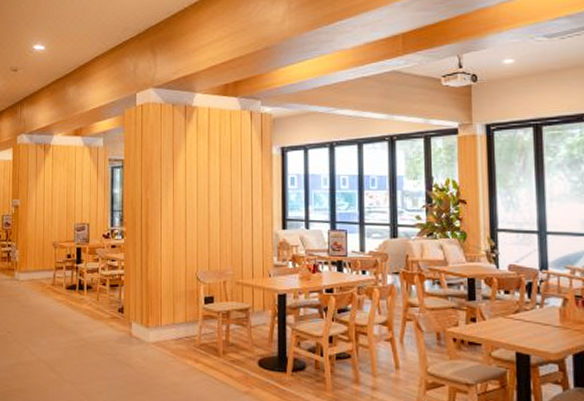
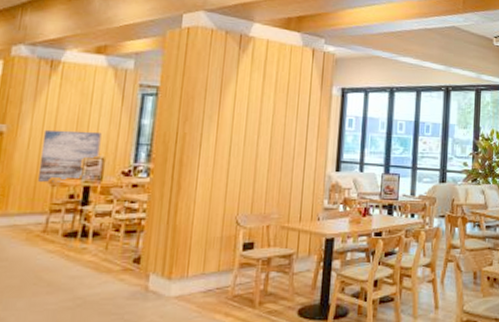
wall art: none [44,201,85,245] -> present [37,129,102,182]

